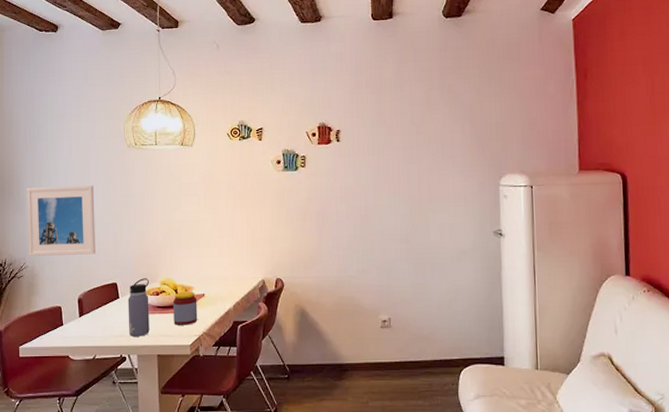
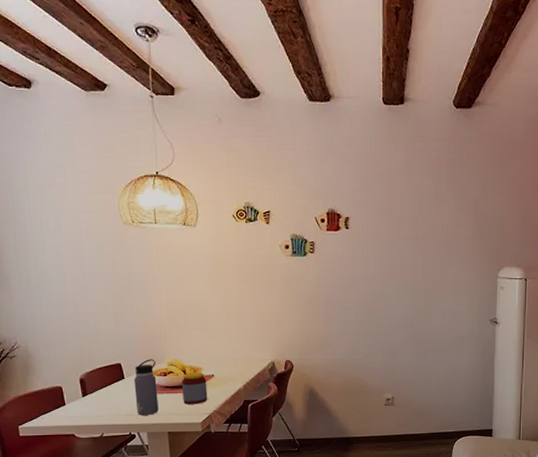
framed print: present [27,185,95,256] -> none [11,263,96,336]

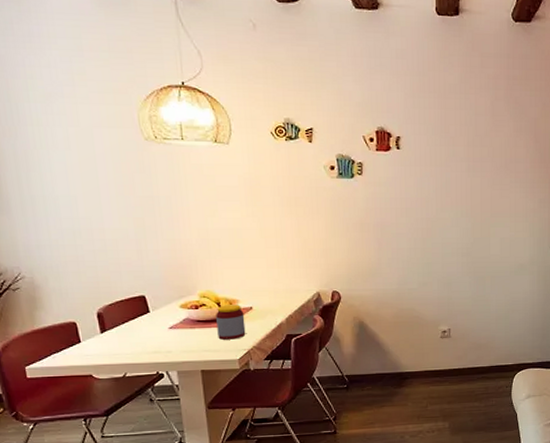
water bottle: present [134,359,159,415] -> none [160,290,190,353]

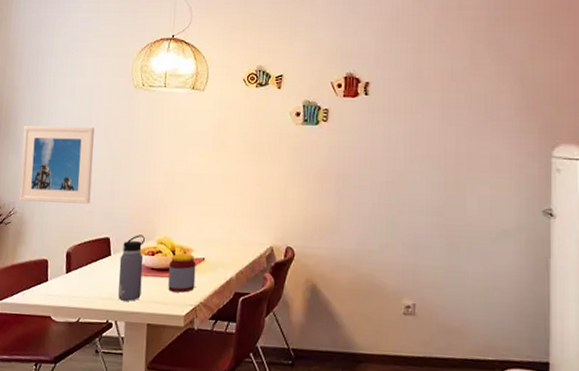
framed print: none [10,183,115,265] -> present [18,126,94,204]
water bottle: none [160,290,190,353] -> present [118,235,145,301]

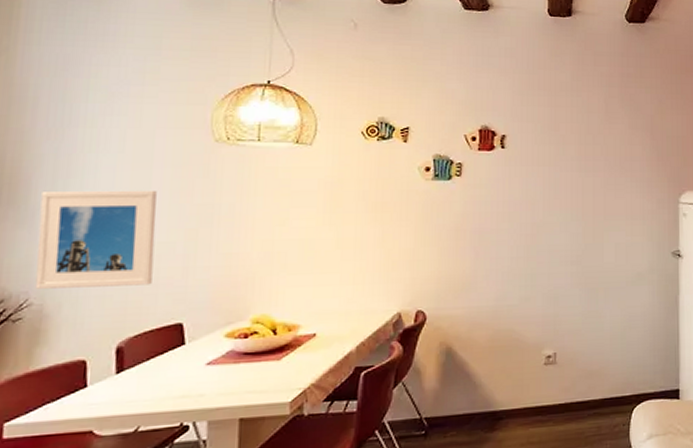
water bottle: present [118,235,145,301] -> none [196,315,234,396]
jar: present [168,253,196,293] -> none [267,331,305,377]

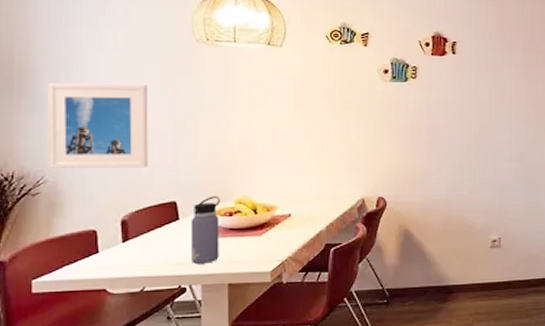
water bottle: none [196,315,234,396] -> present [190,196,220,264]

